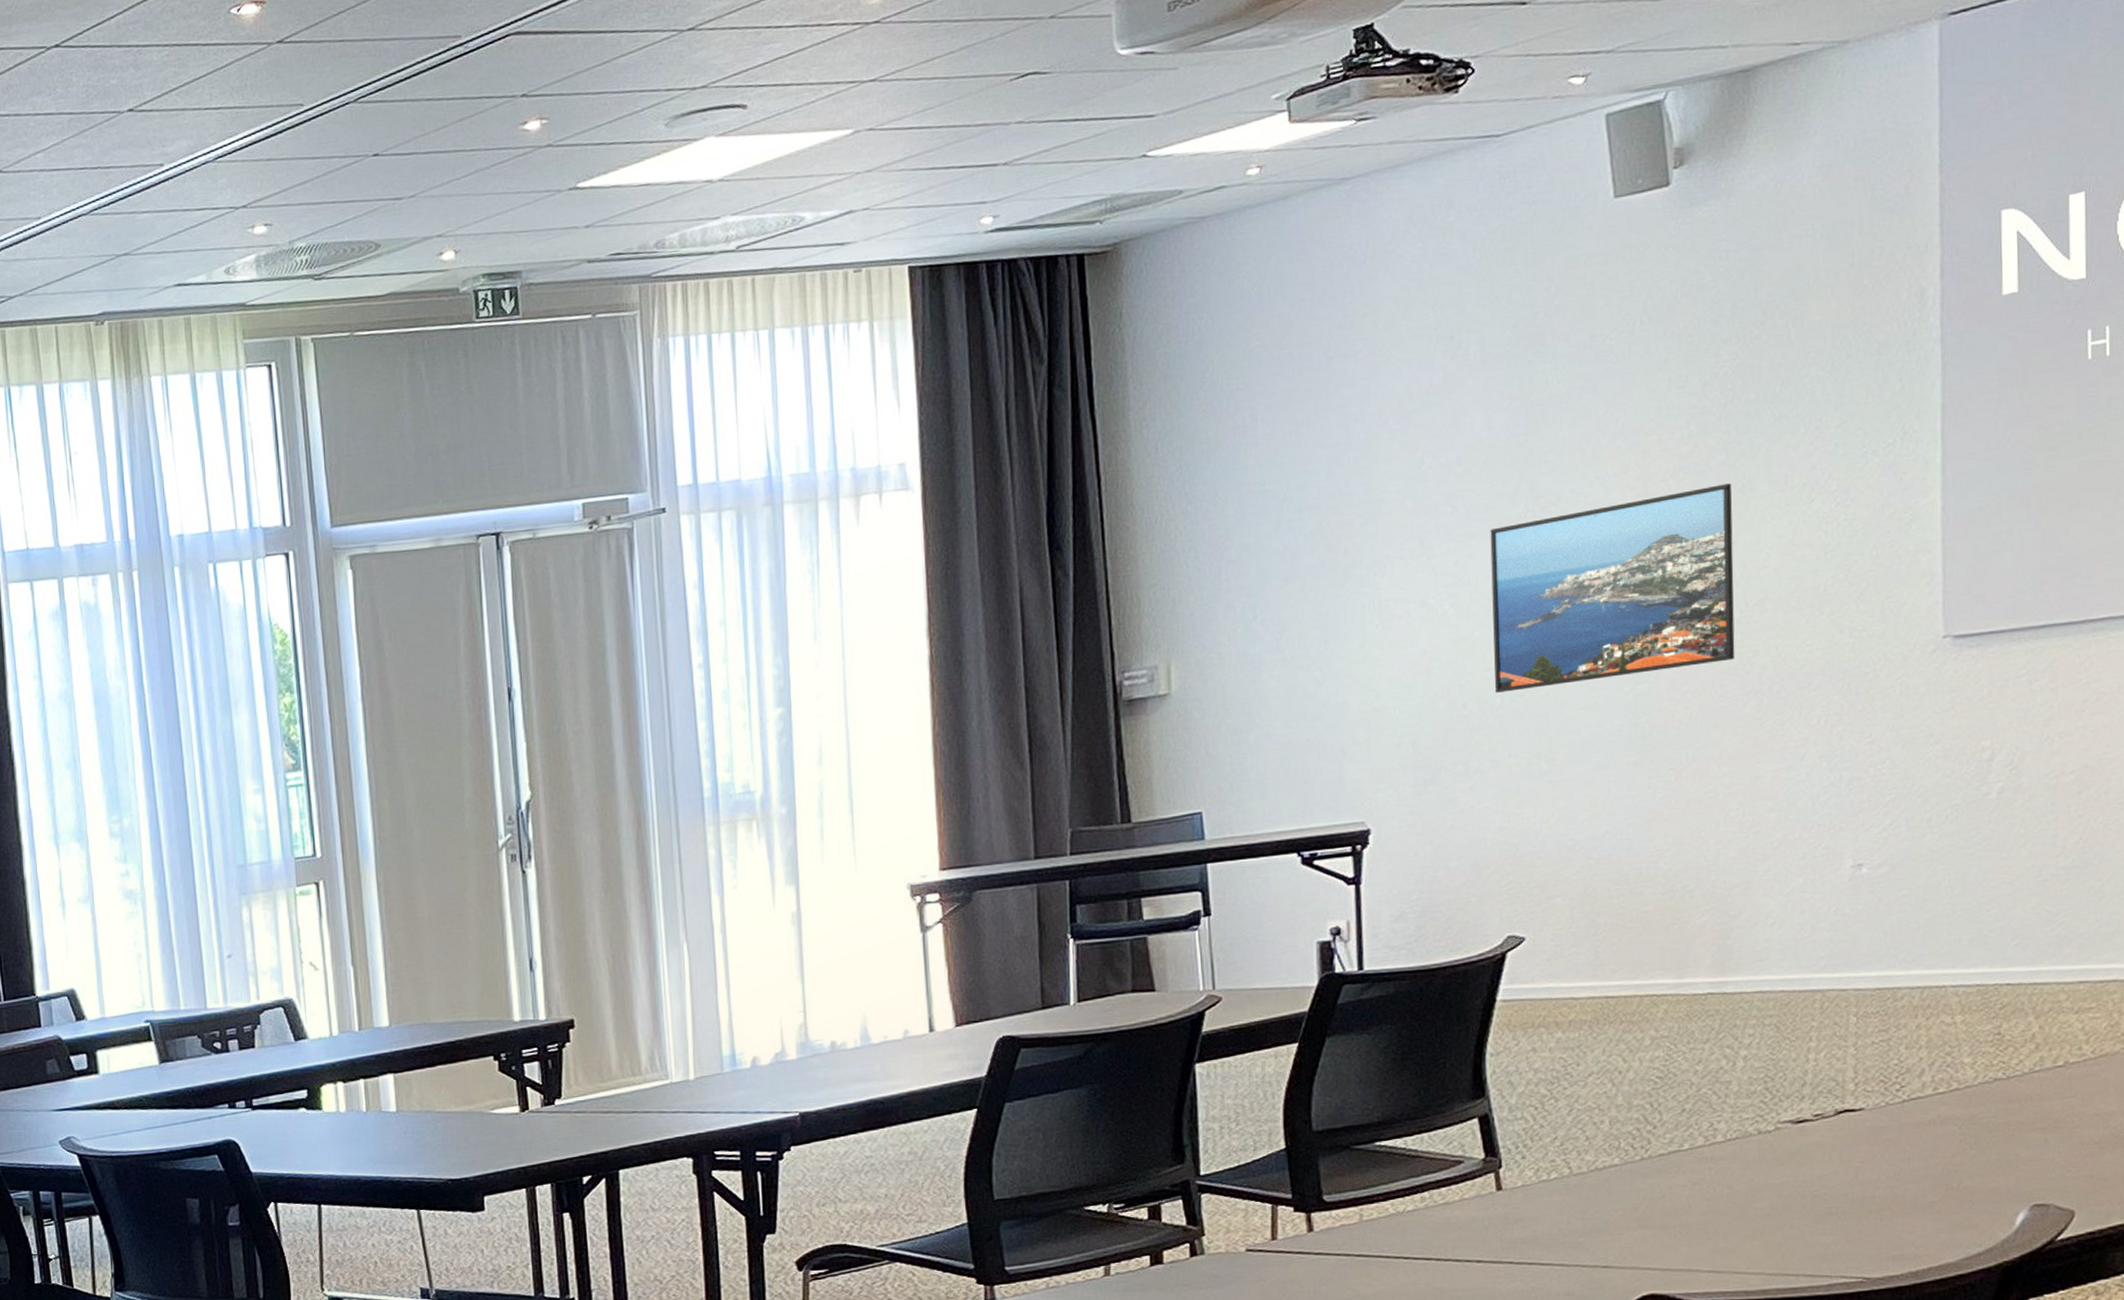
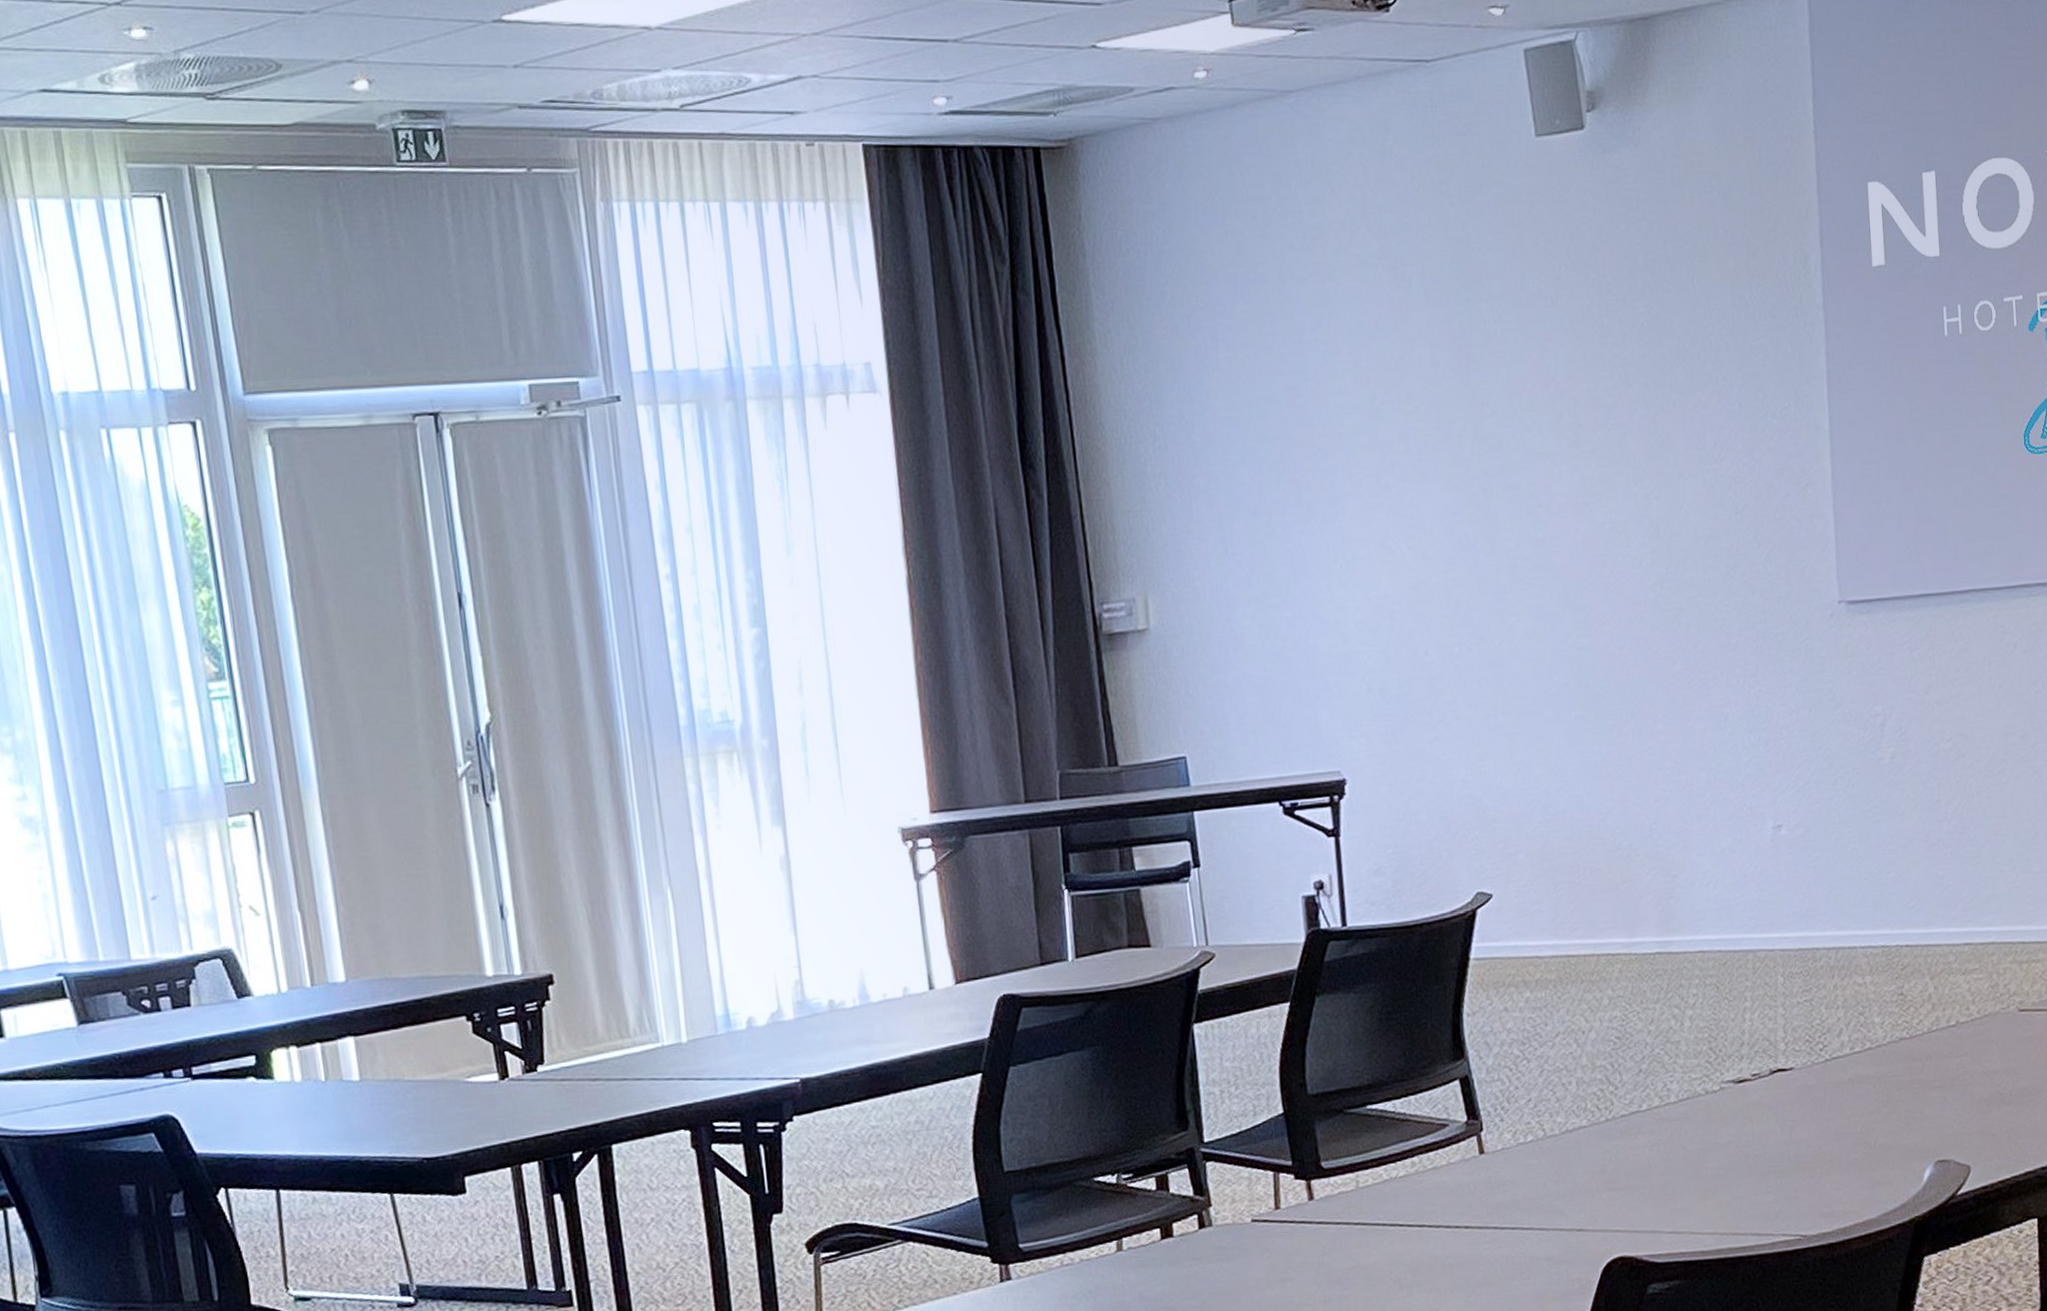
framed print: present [1490,483,1735,693] -> none [1440,438,1664,641]

